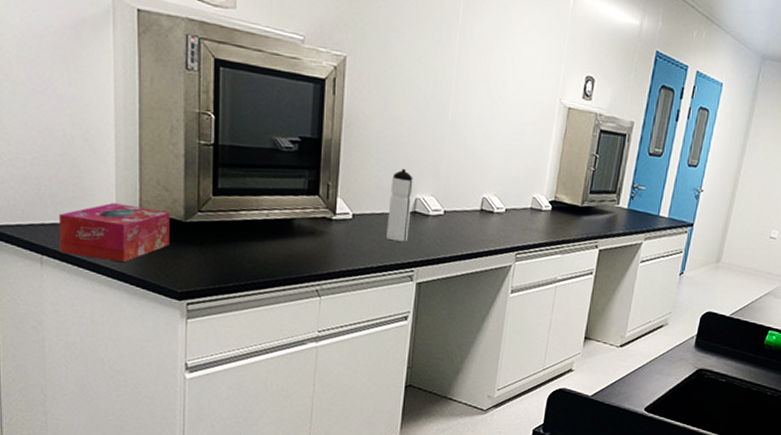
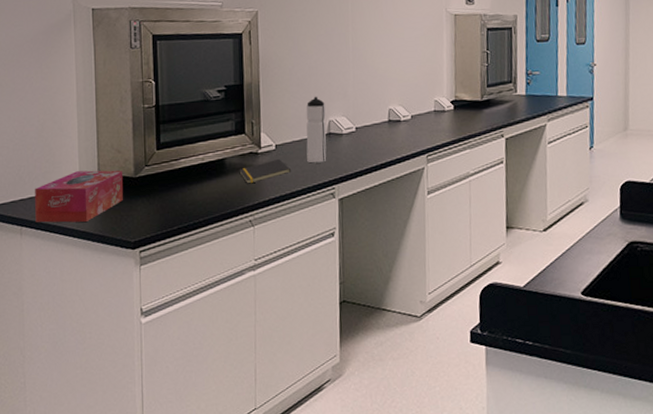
notepad: none [308,229,368,252] -> present [239,159,292,184]

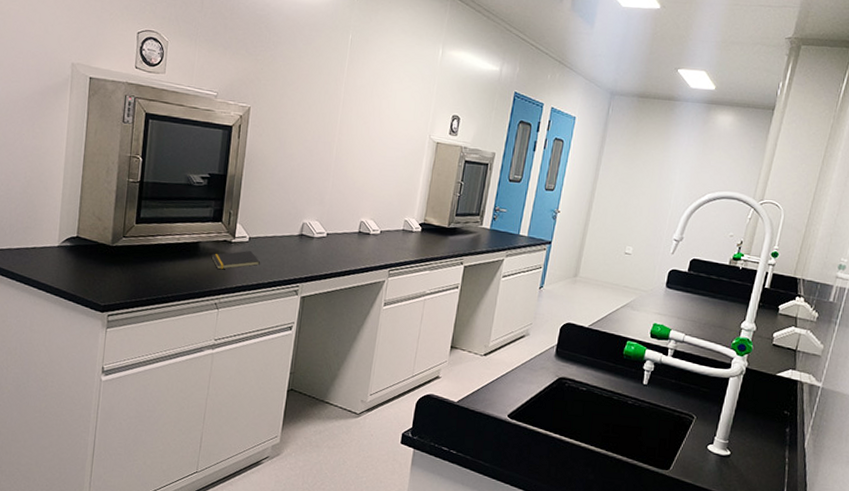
tissue box: present [35,170,123,223] -> none [12,231,100,280]
water bottle: present [306,96,327,163] -> none [277,197,302,261]

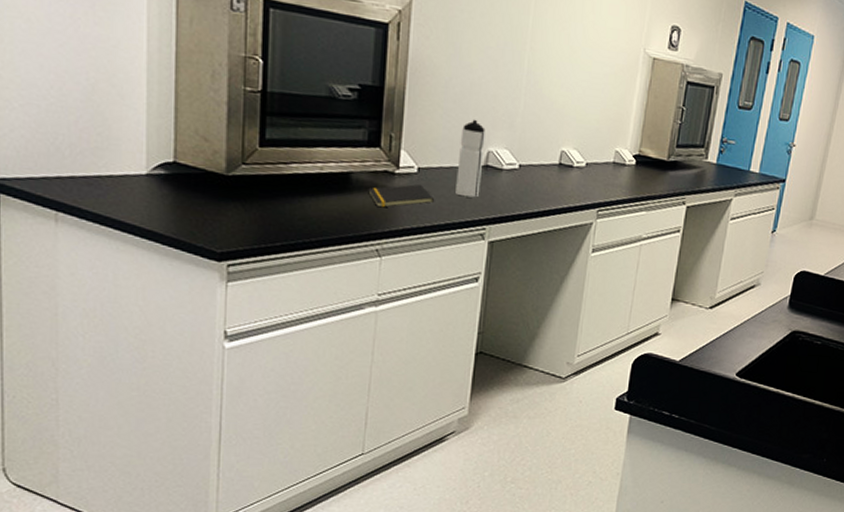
water bottle: none [277,197,302,261] -> present [456,119,485,198]

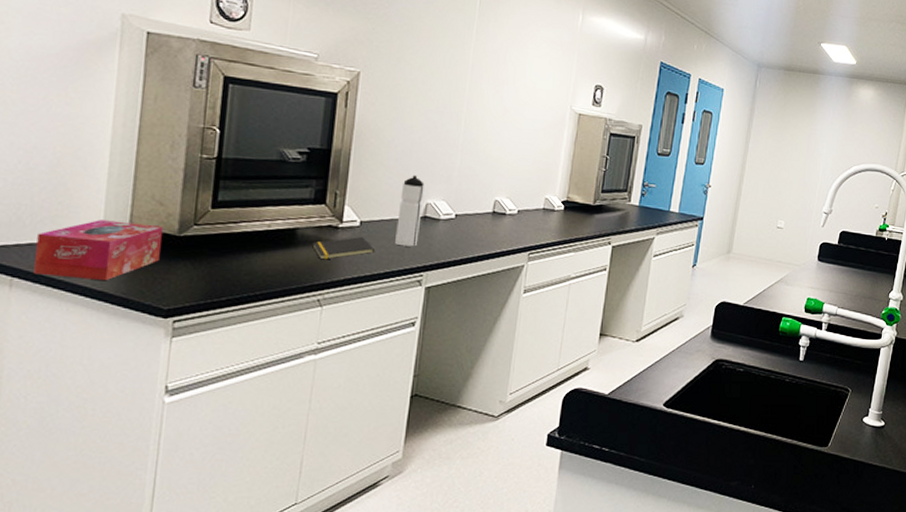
tissue box: none [78,154,209,219] -> present [33,220,162,280]

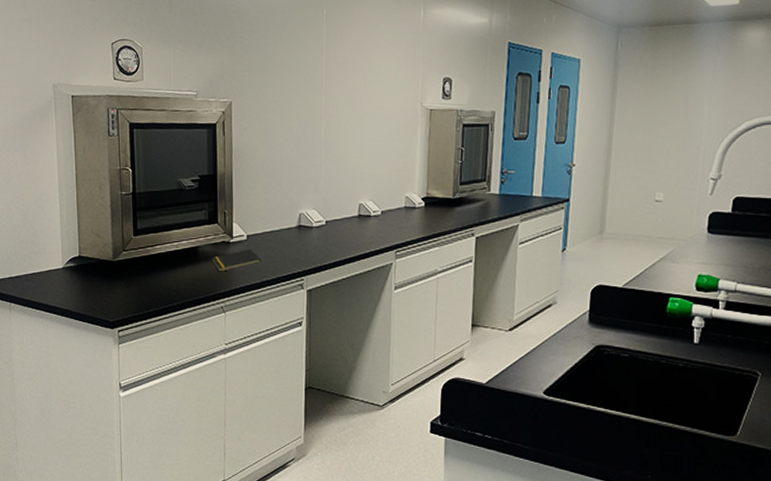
tissue box: present [33,220,162,280] -> none [22,253,102,301]
water bottle: present [395,175,424,247] -> none [277,188,297,255]

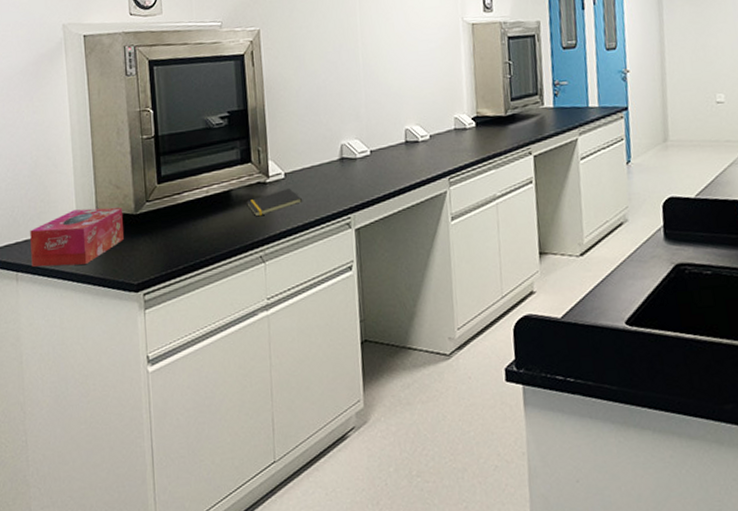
tissue box: none [22,253,102,301] -> present [30,207,124,267]

